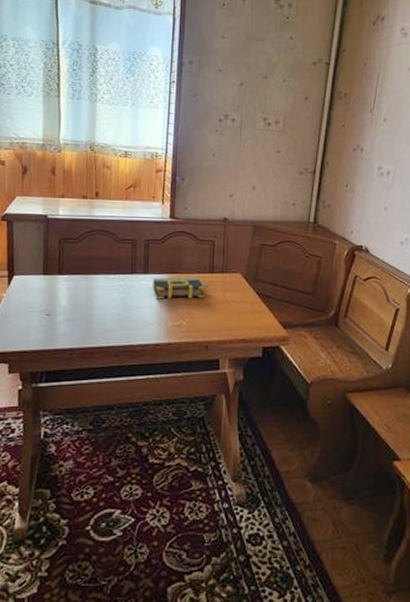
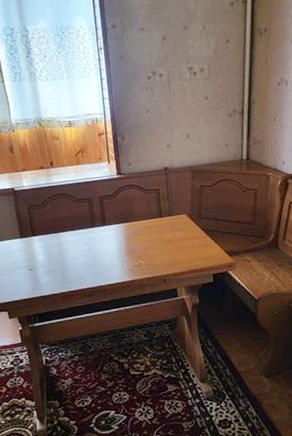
book: present [153,277,209,300] -> none [111,222,160,246]

